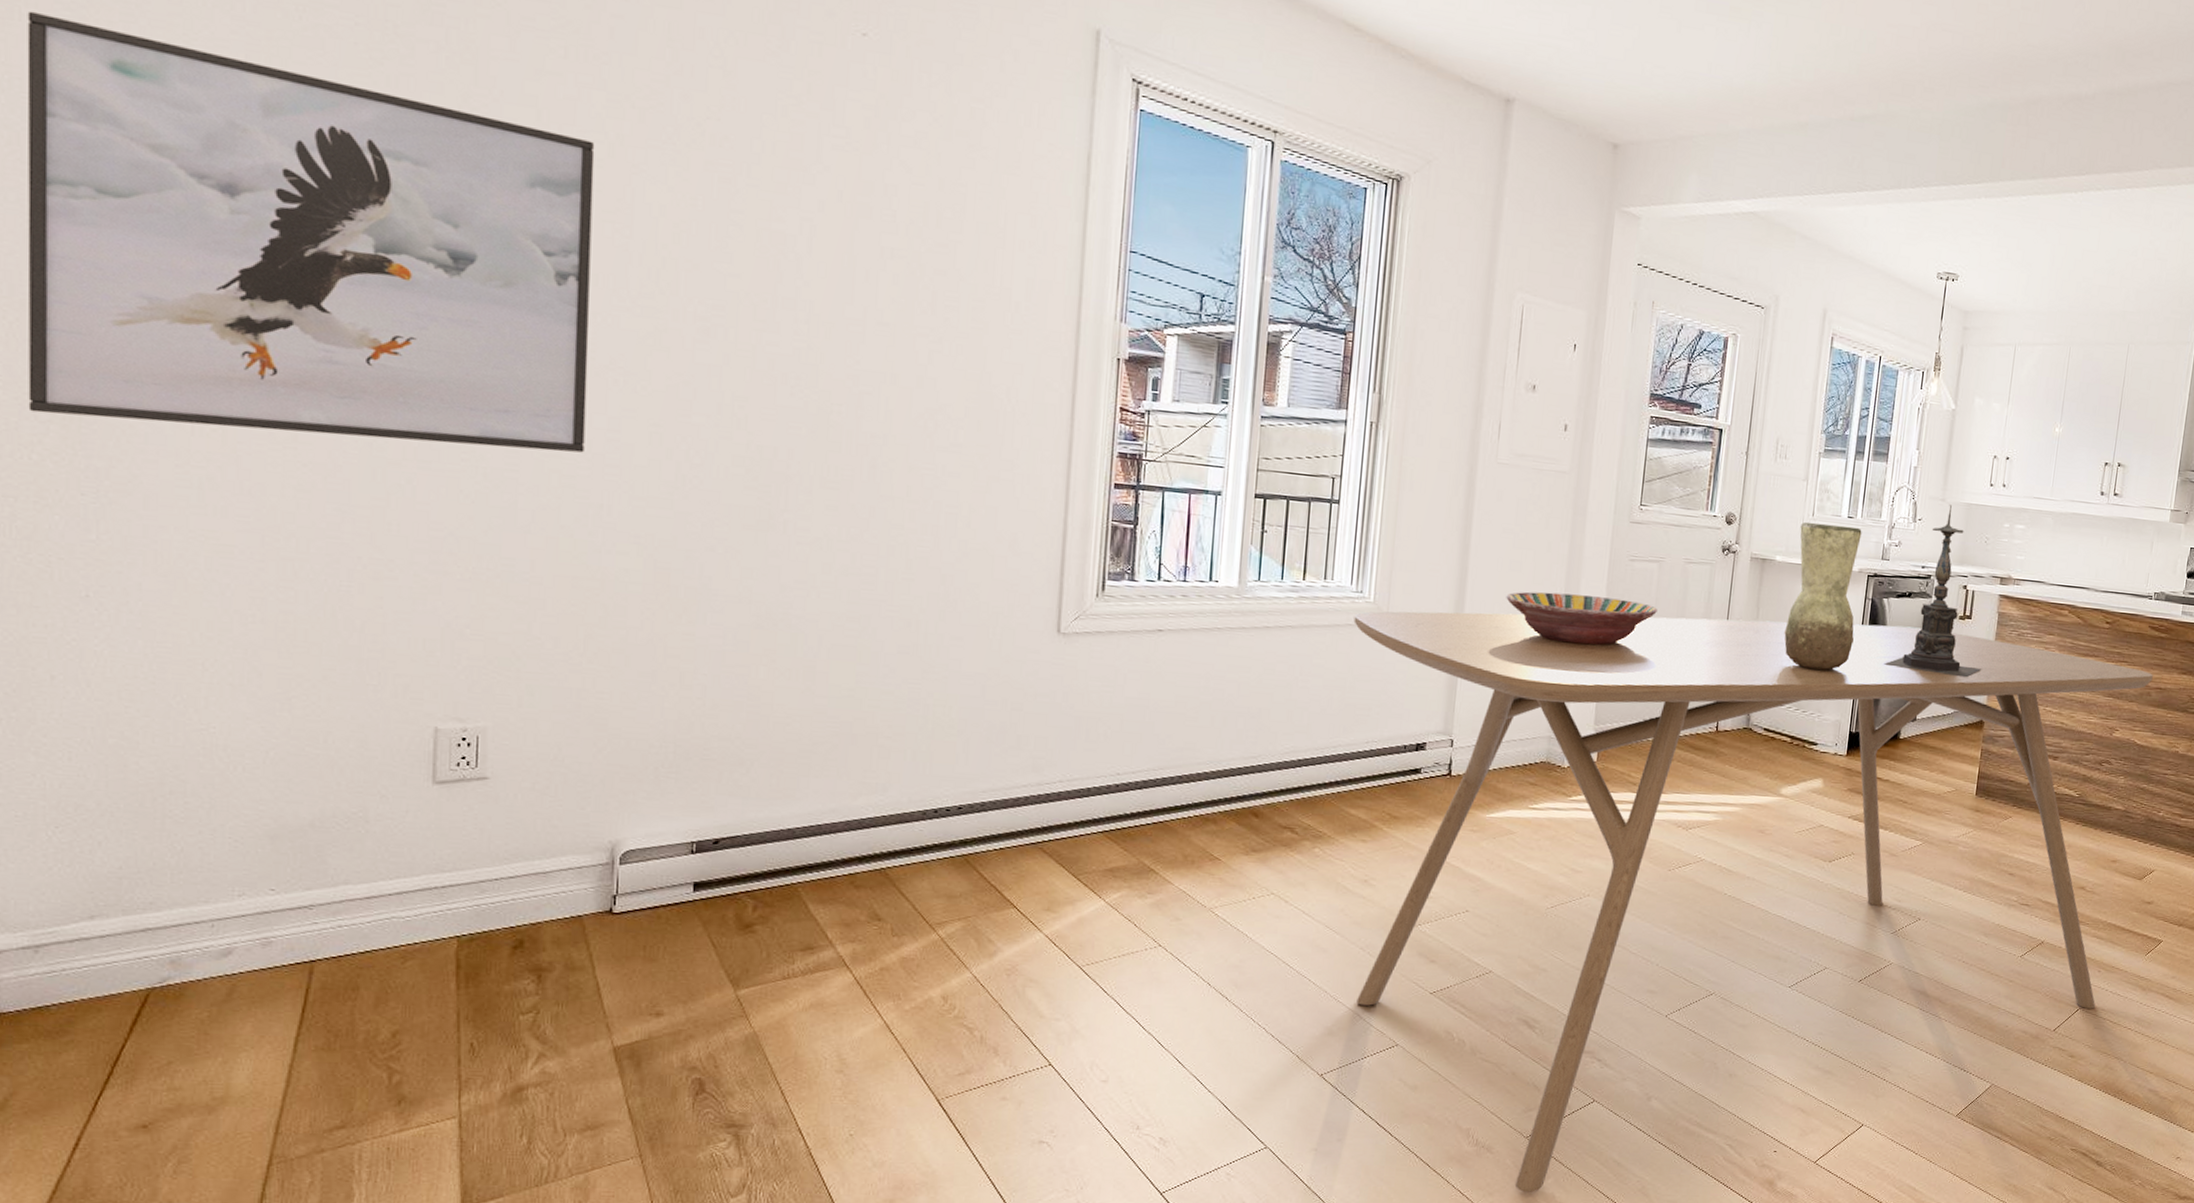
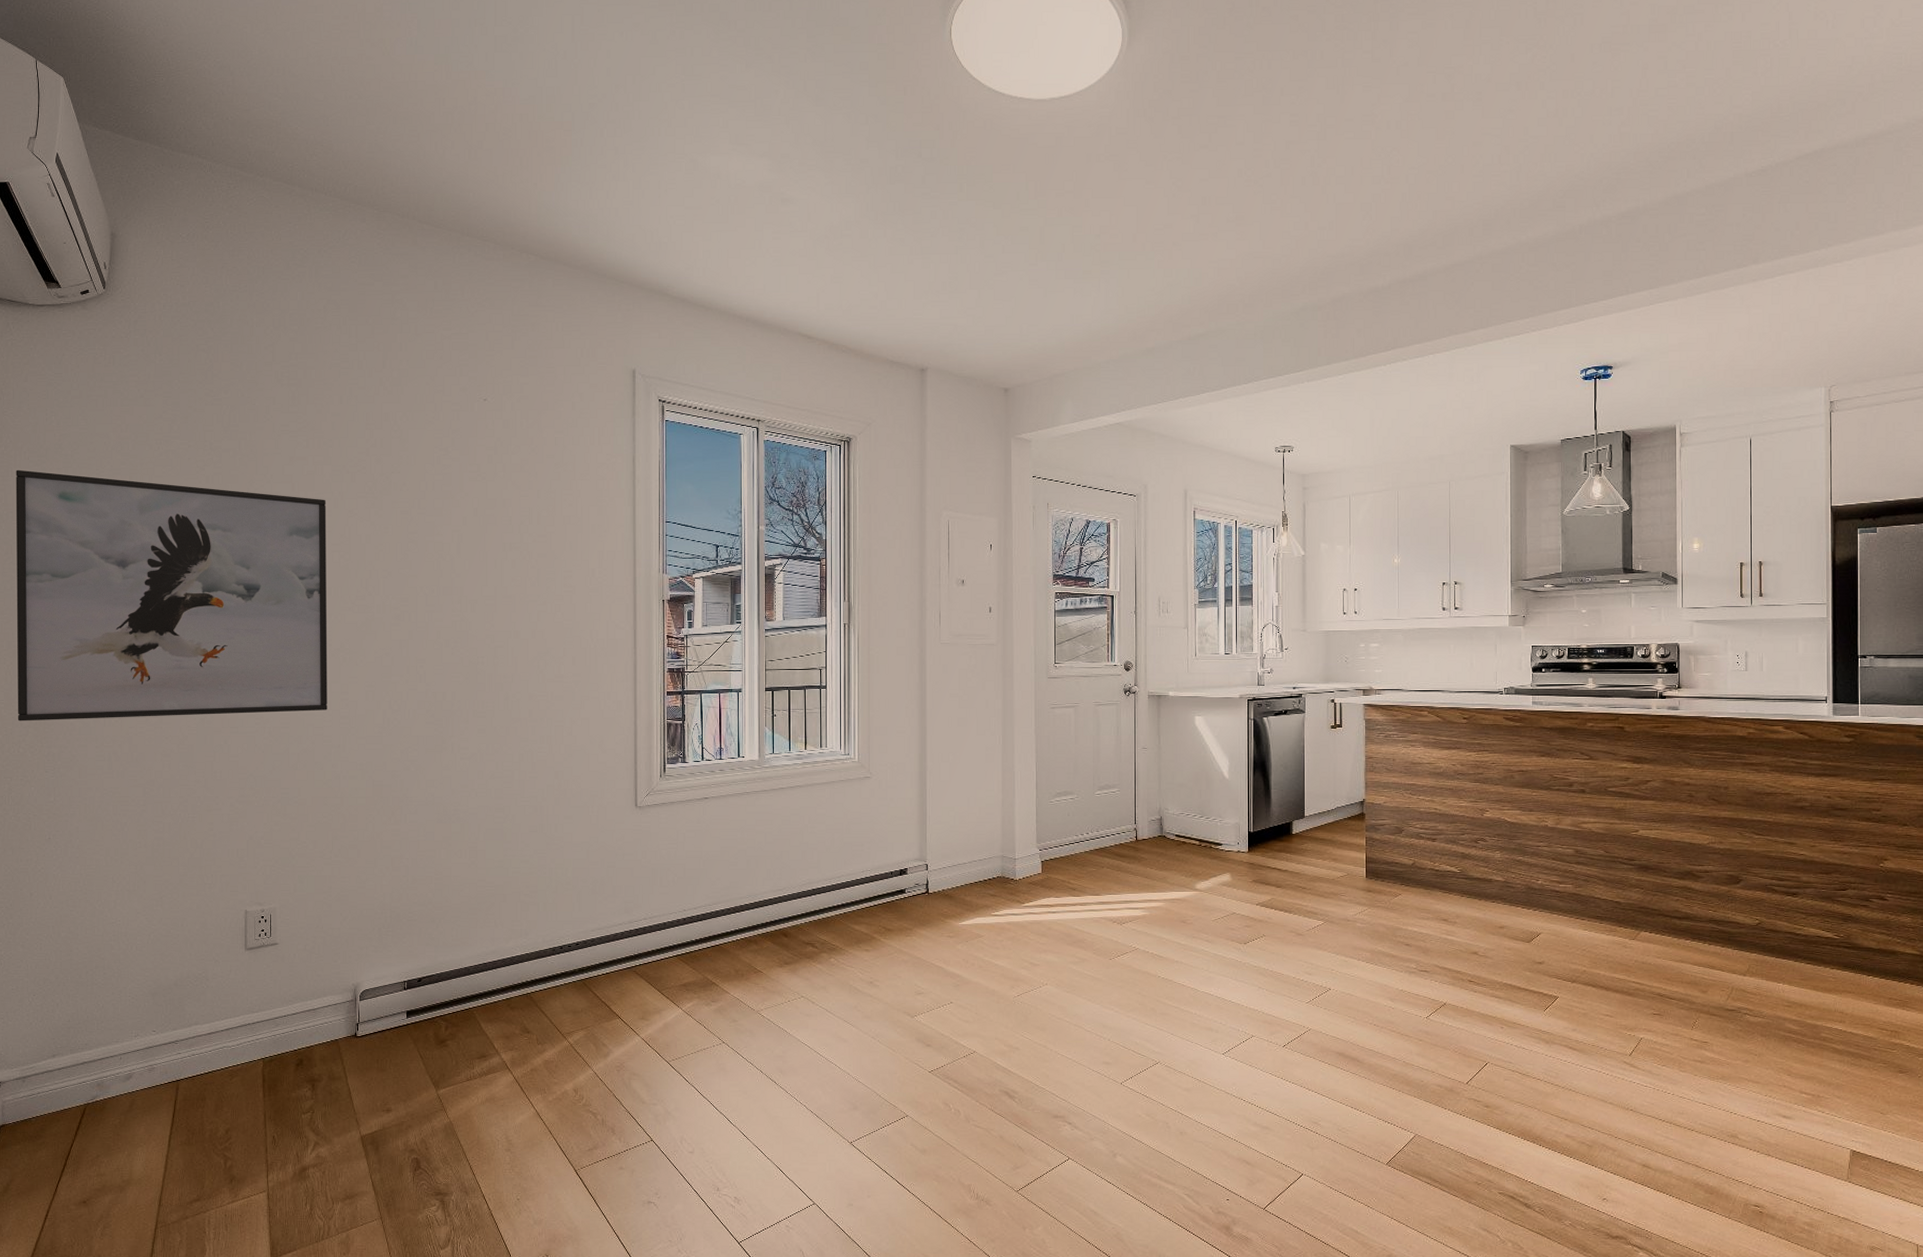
dining table: present [1353,611,2153,1193] -> none [844,739,1514,1240]
serving bowl: present [1506,591,1657,646] -> none [958,740,1077,779]
vase: present [1784,522,1862,671] -> none [1183,661,1243,783]
candle holder: present [1884,505,1981,678] -> none [1270,634,1356,777]

